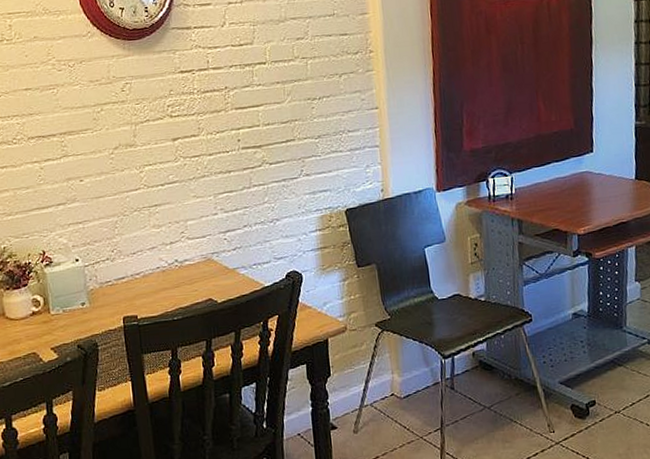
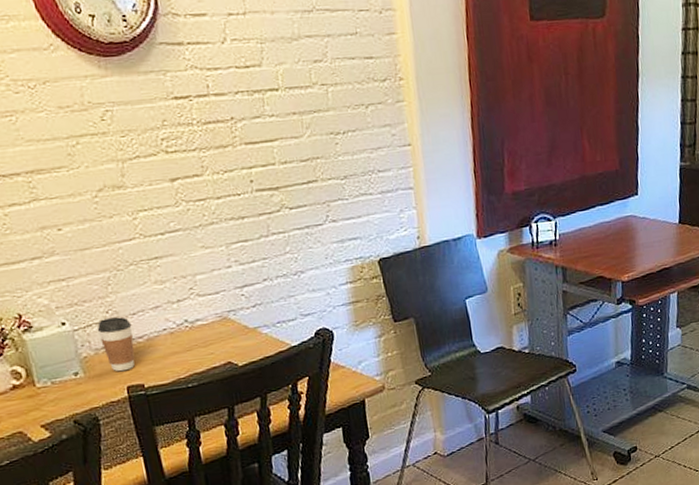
coffee cup: none [103,255,132,304] -> present [97,317,135,372]

